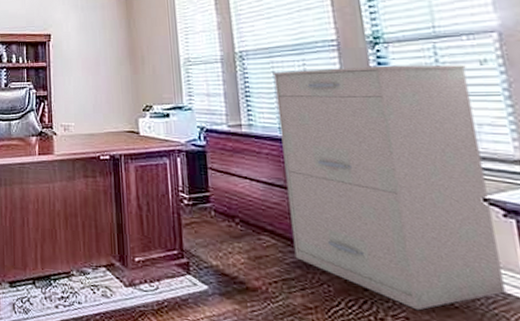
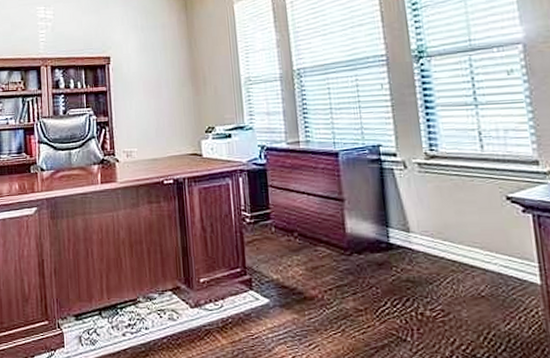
filing cabinet: present [272,65,506,311] -> none [328,75,522,303]

